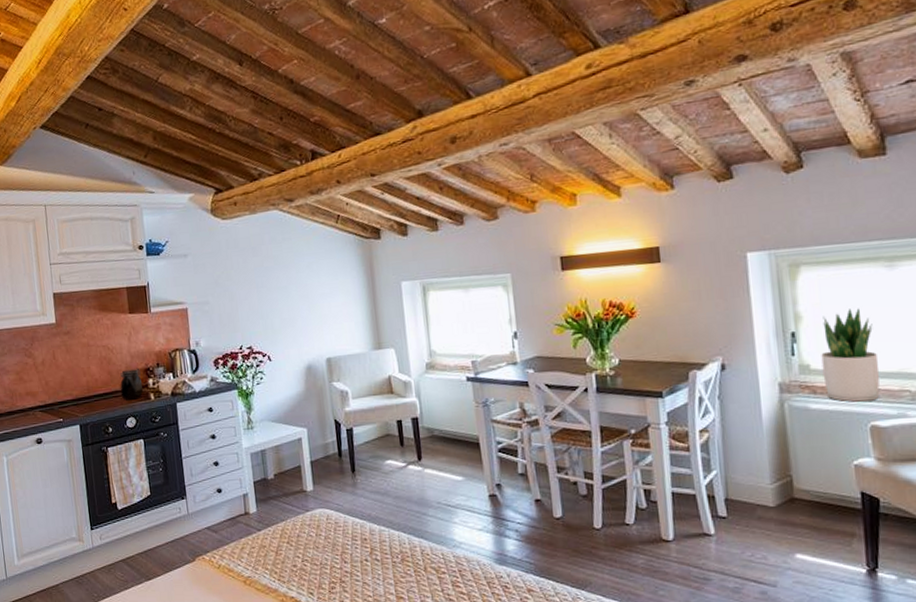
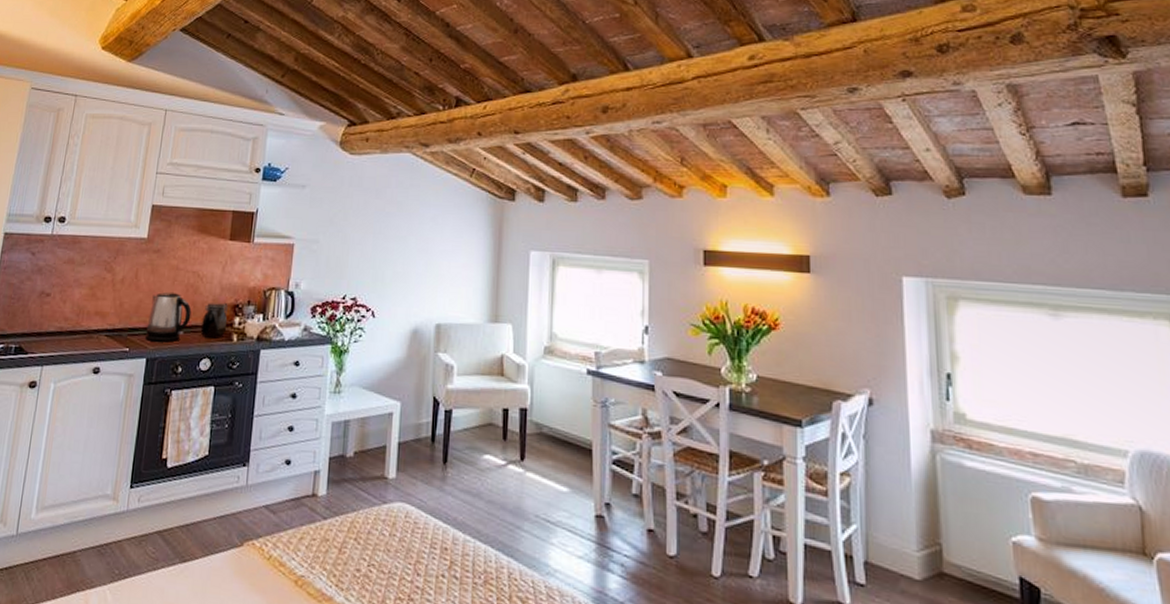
kettle: none [72,365,110,410] -> present [145,291,192,343]
planter: present [821,308,880,402] -> none [978,356,1043,468]

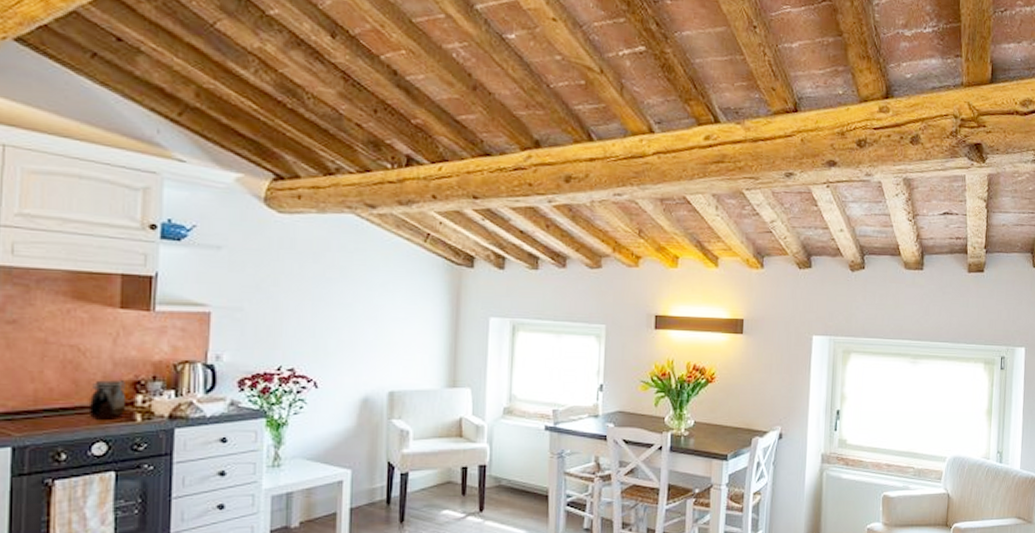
kettle: present [145,291,192,343] -> none [7,369,73,427]

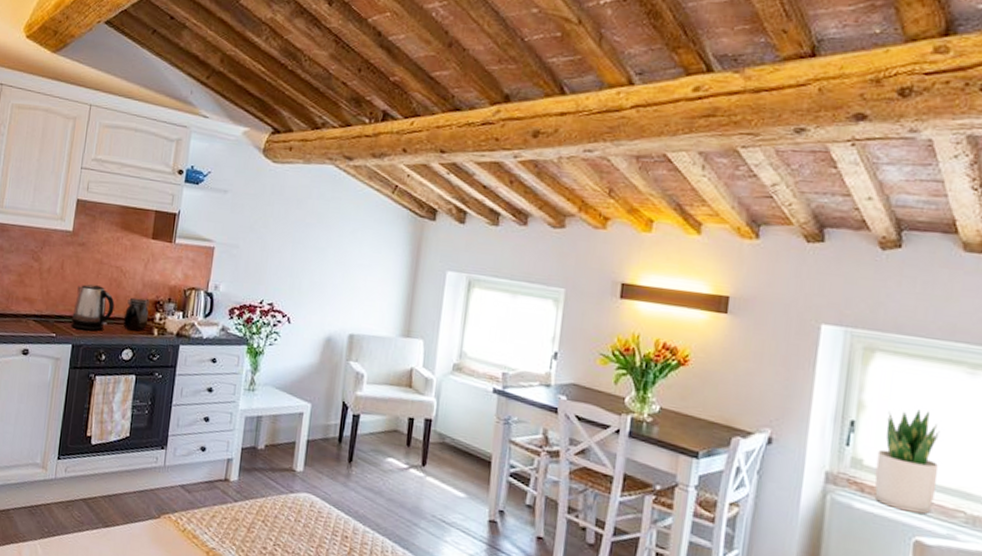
kettle: none [7,369,73,427] -> present [71,283,115,332]
planter: none [855,395,896,475] -> present [874,409,940,515]

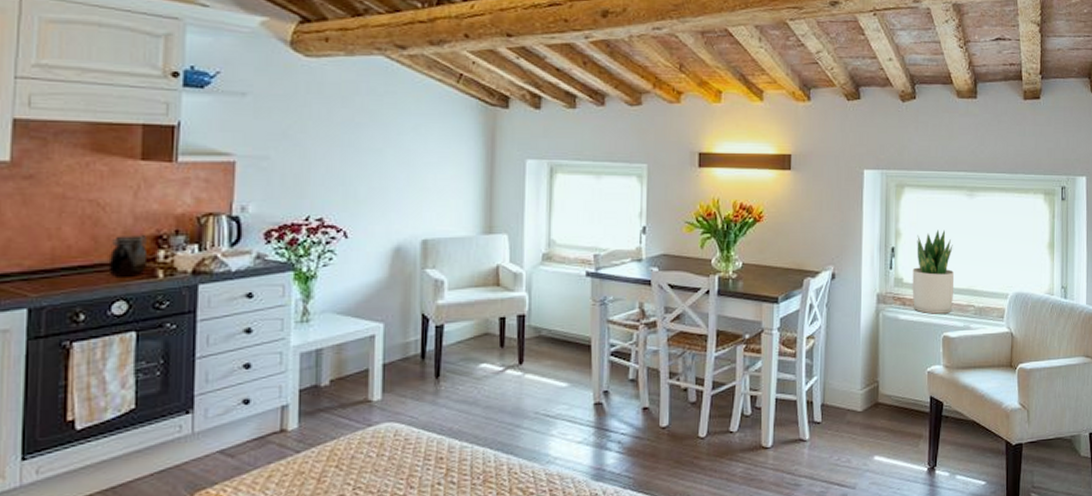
kettle: present [71,283,115,332] -> none [23,226,92,288]

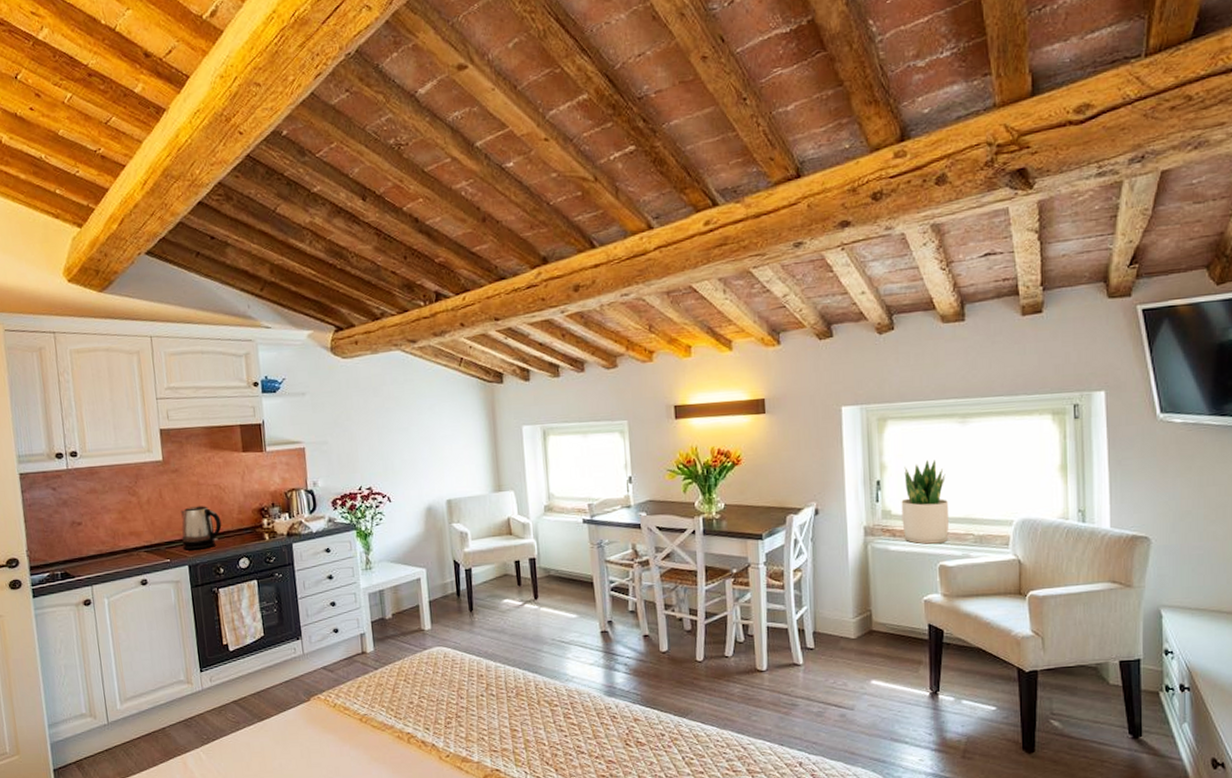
kettle: none [23,226,92,288] -> present [181,505,222,551]
jar: present [110,234,146,277] -> none [233,507,257,541]

